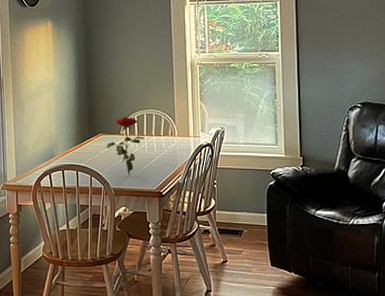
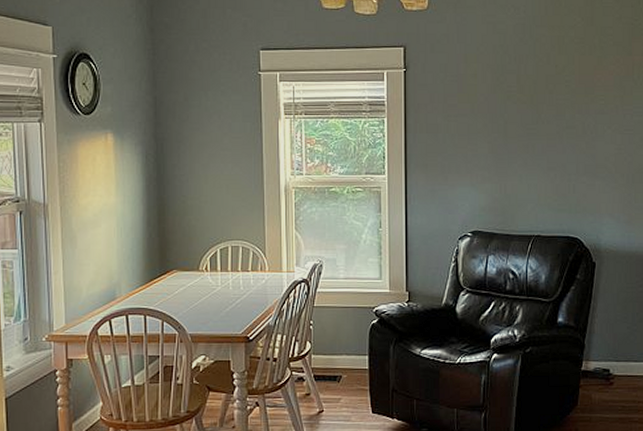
flower: present [106,116,144,175] -> none [181,249,228,318]

